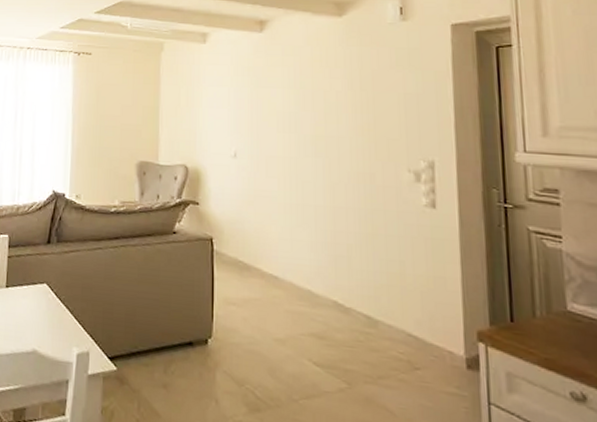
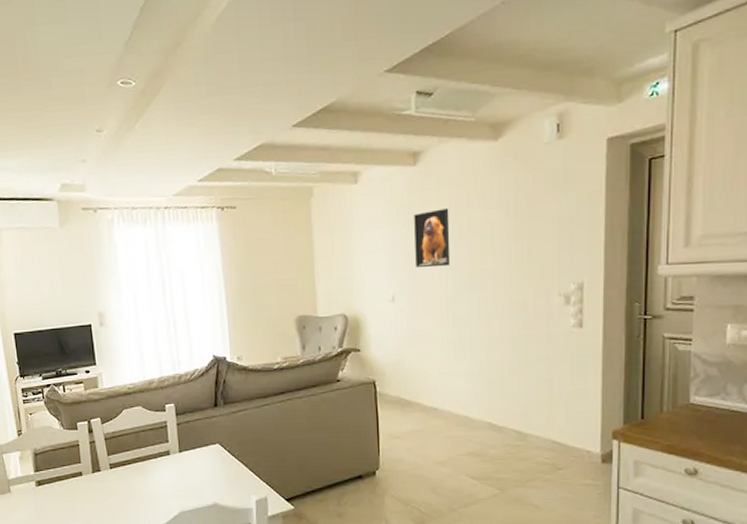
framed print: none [259,74,294,130] -> present [414,208,451,267]

